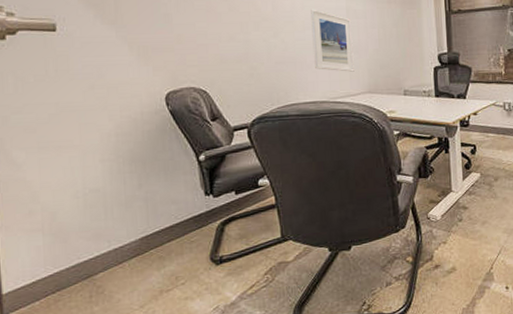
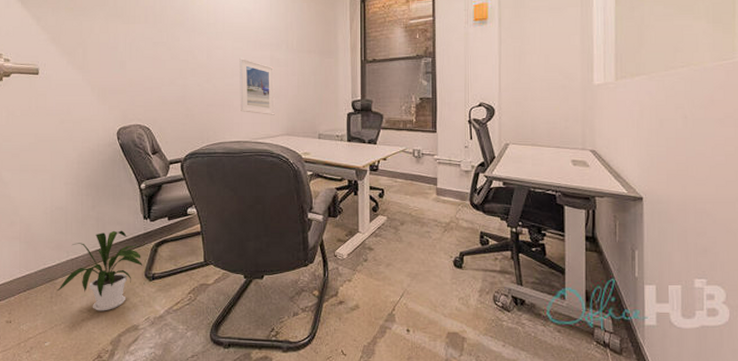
house plant: none [98,210,207,306] -> present [57,230,142,311]

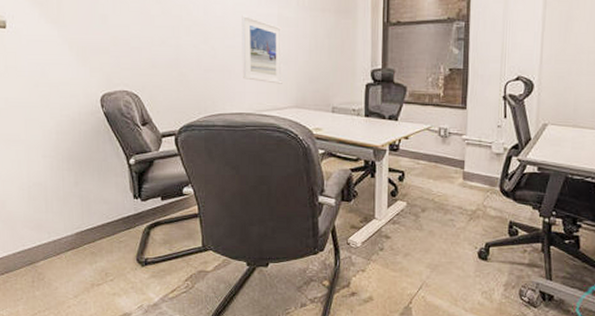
house plant: present [57,230,142,311] -> none [39,210,133,298]

